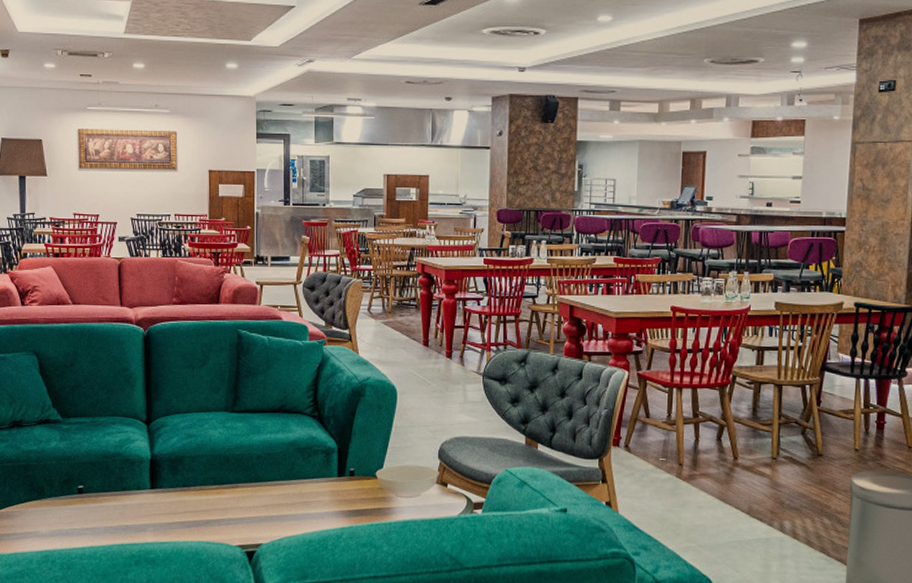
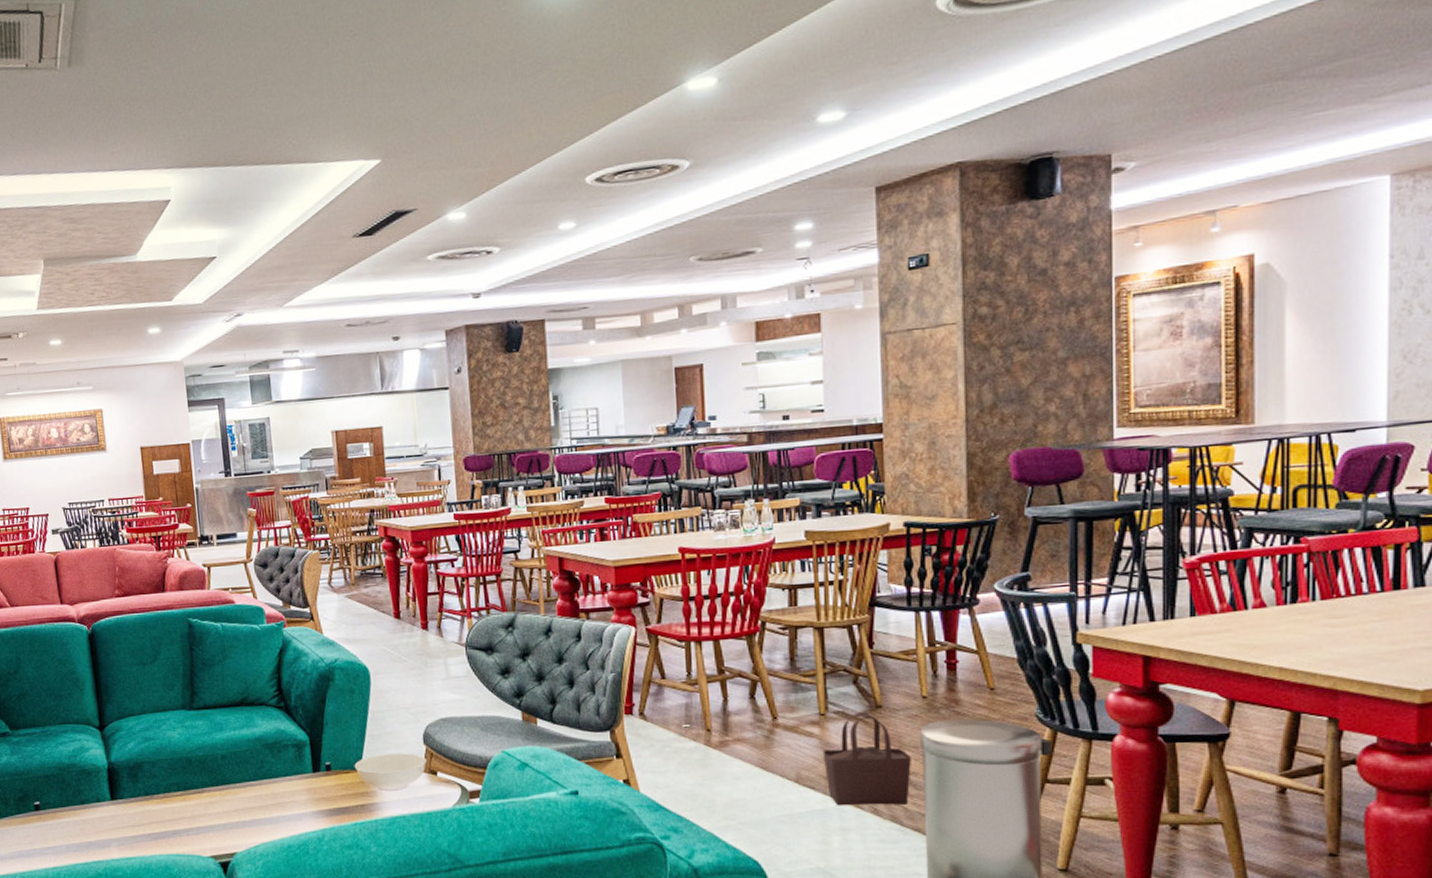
shopping bag: none [771,458,841,539] -> present [822,711,911,806]

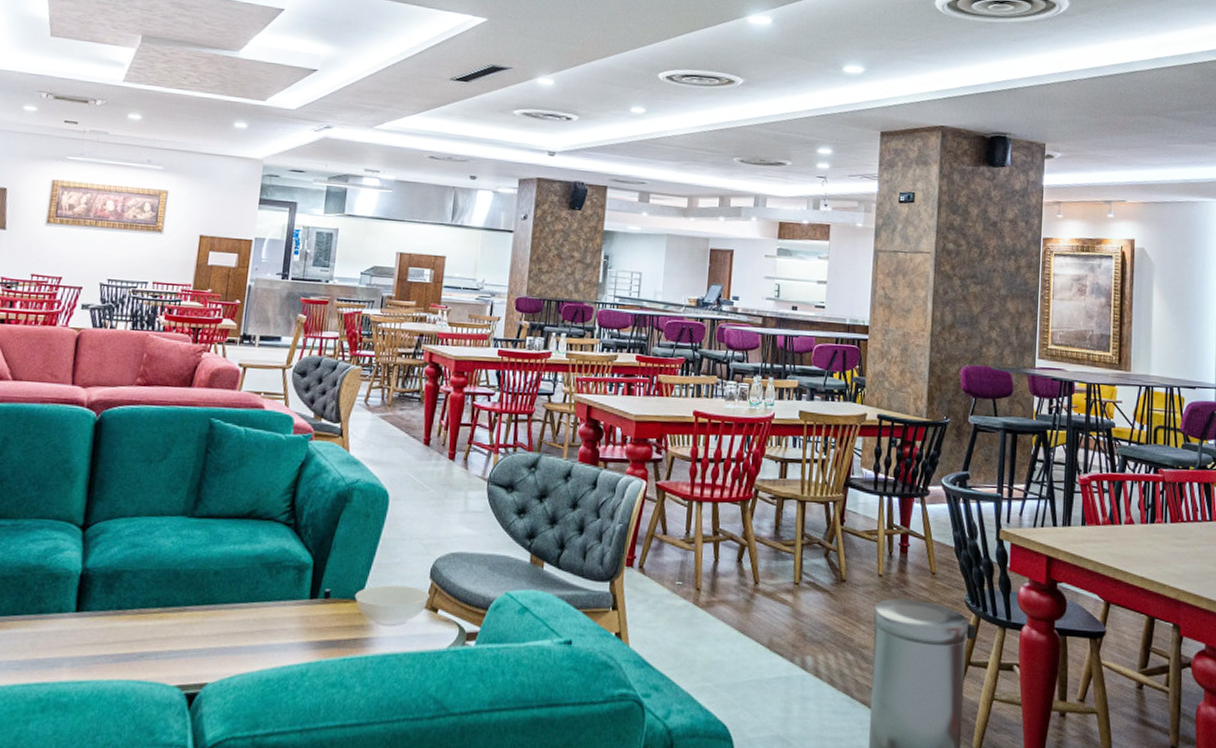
shopping bag: present [822,711,911,806] -> none [793,583,865,677]

